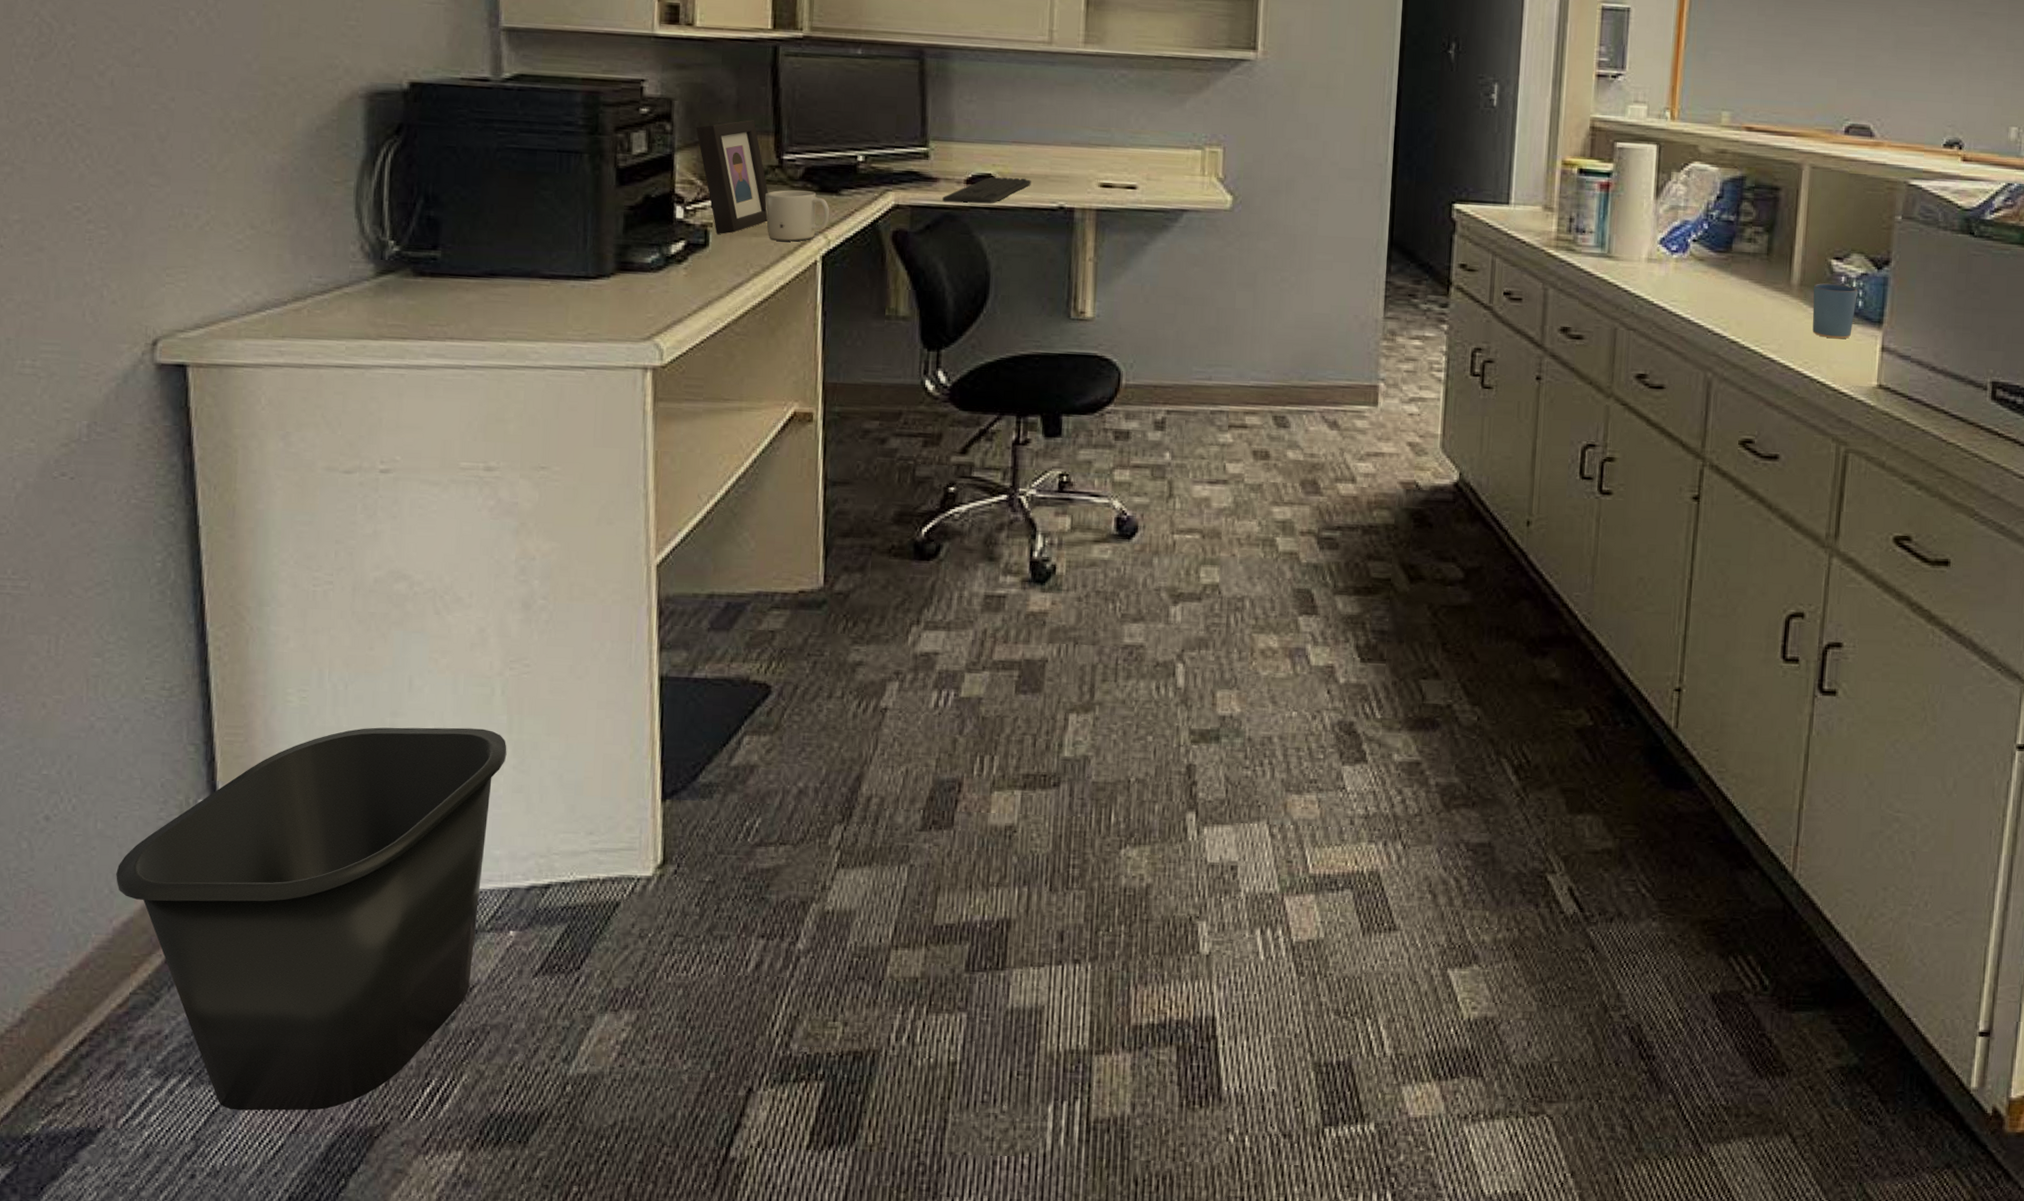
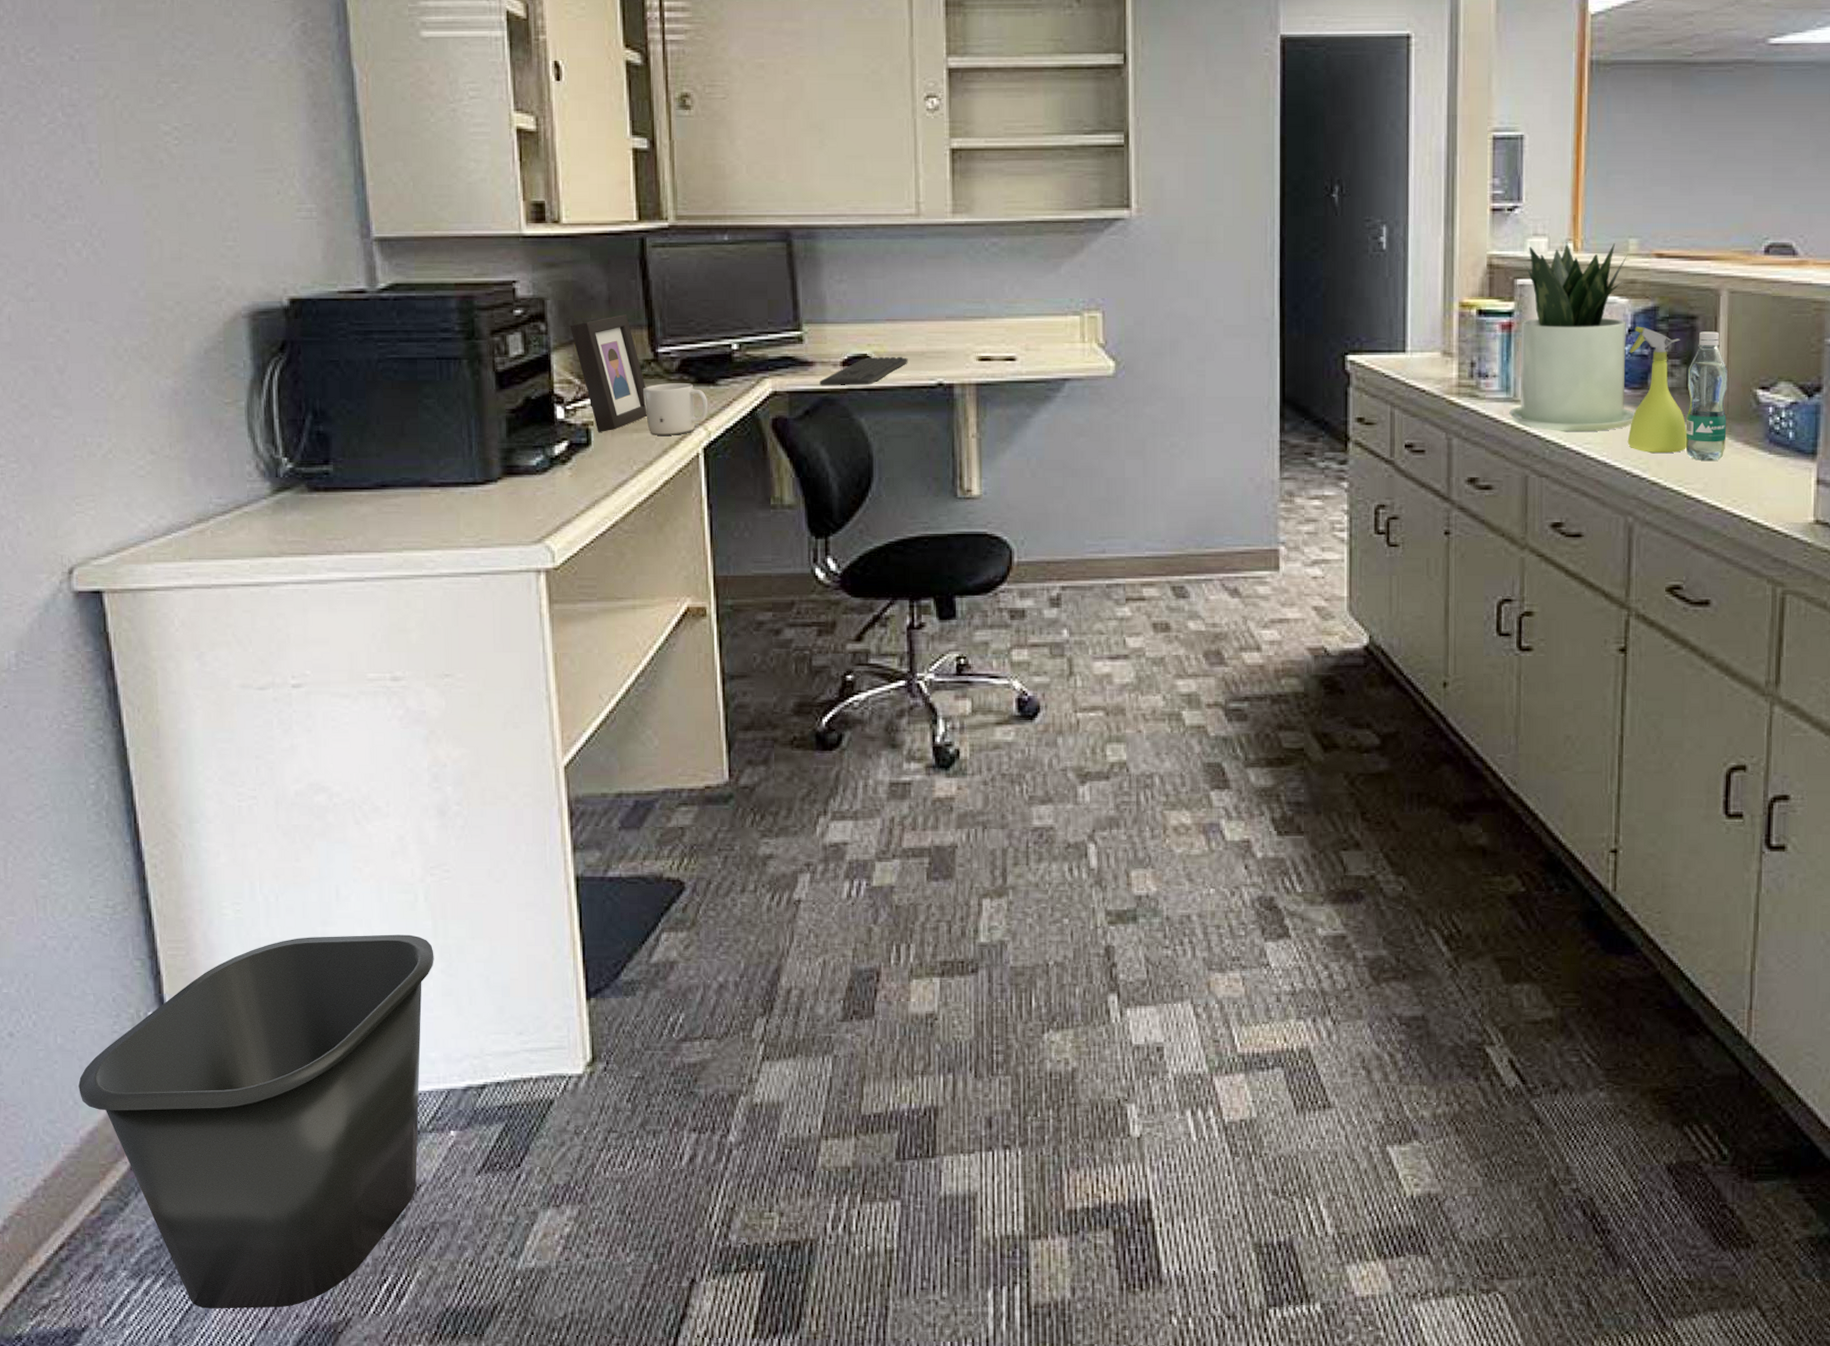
planter: none [1603,113,1721,290] -> present [1509,243,1634,432]
spray bottle: none [1710,193,1766,315] -> present [1627,326,1687,454]
bottle: none [1763,202,1807,324] -> present [1685,331,1729,460]
mug: present [1812,283,1858,339] -> none [1738,415,1788,474]

